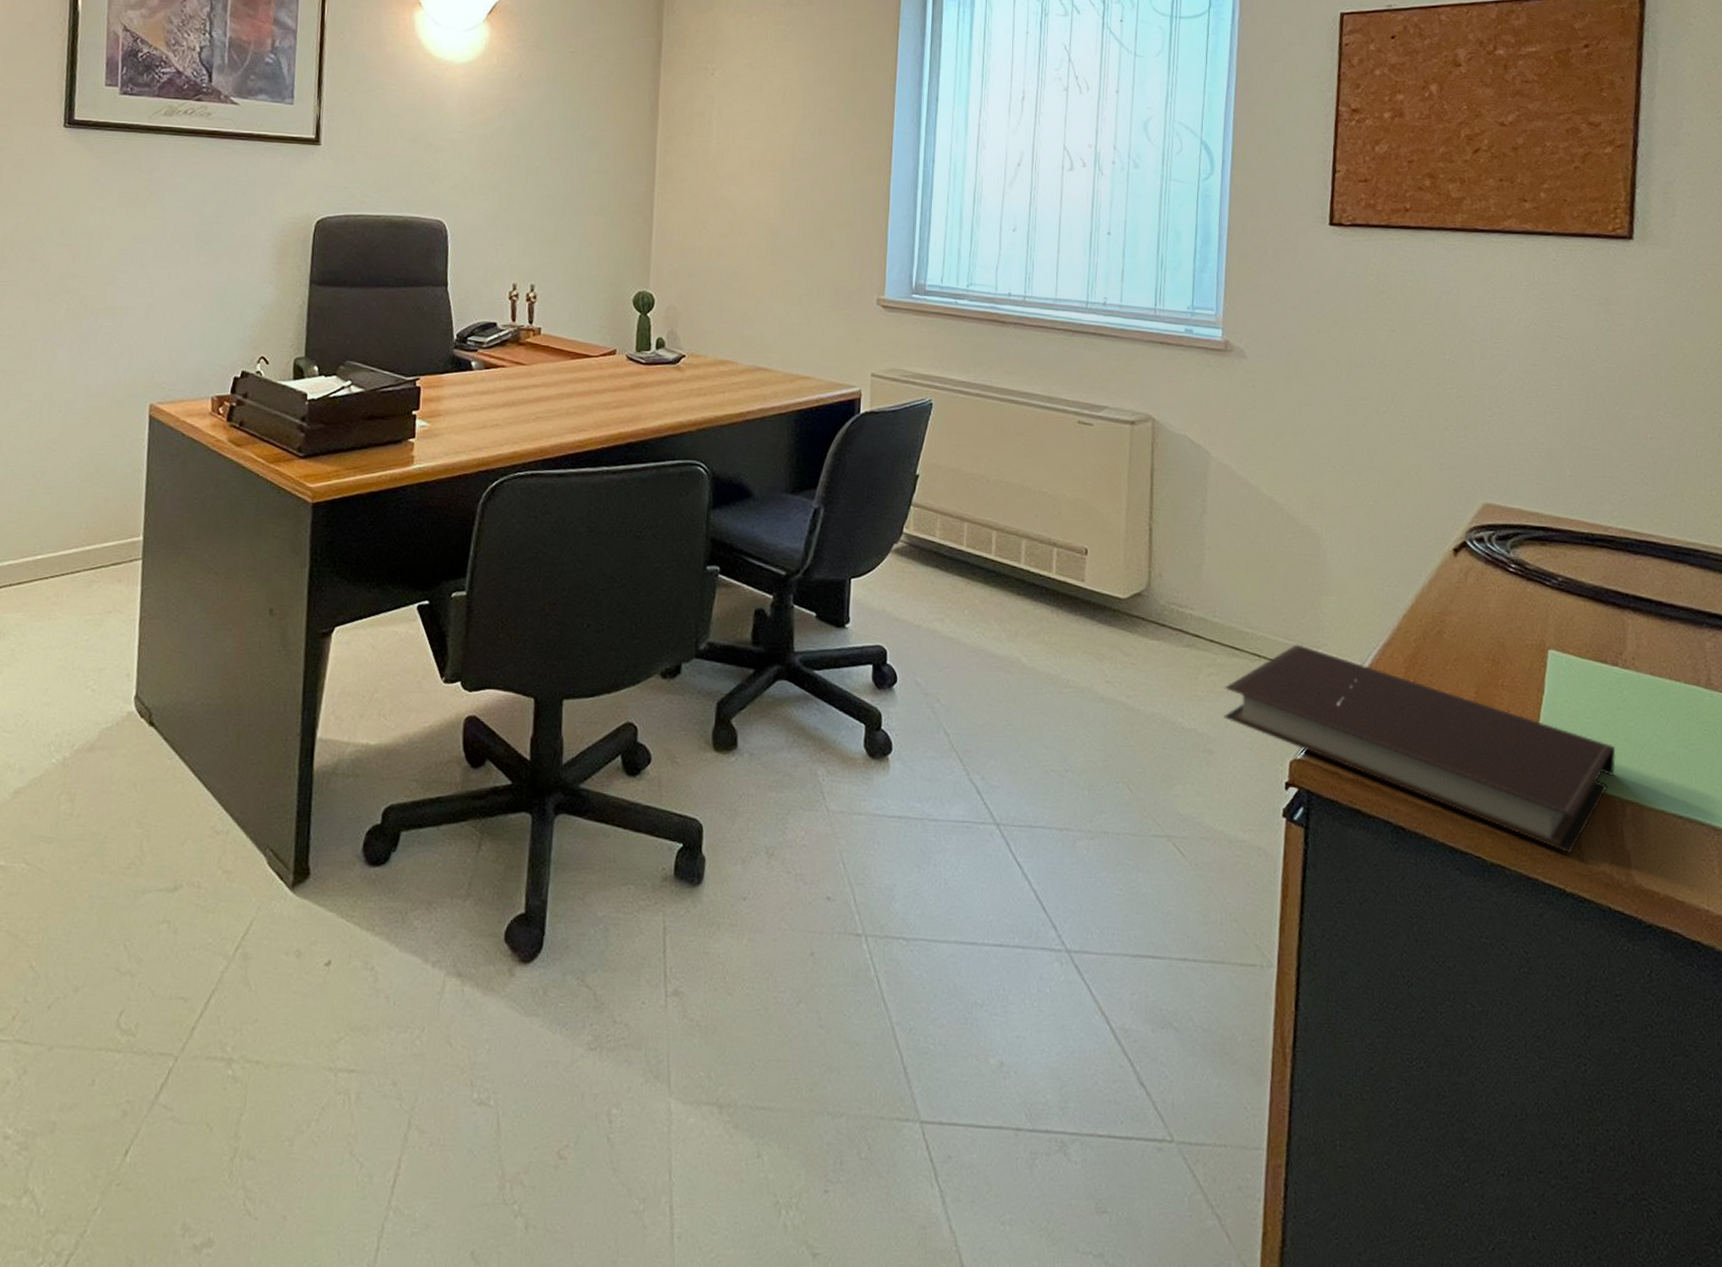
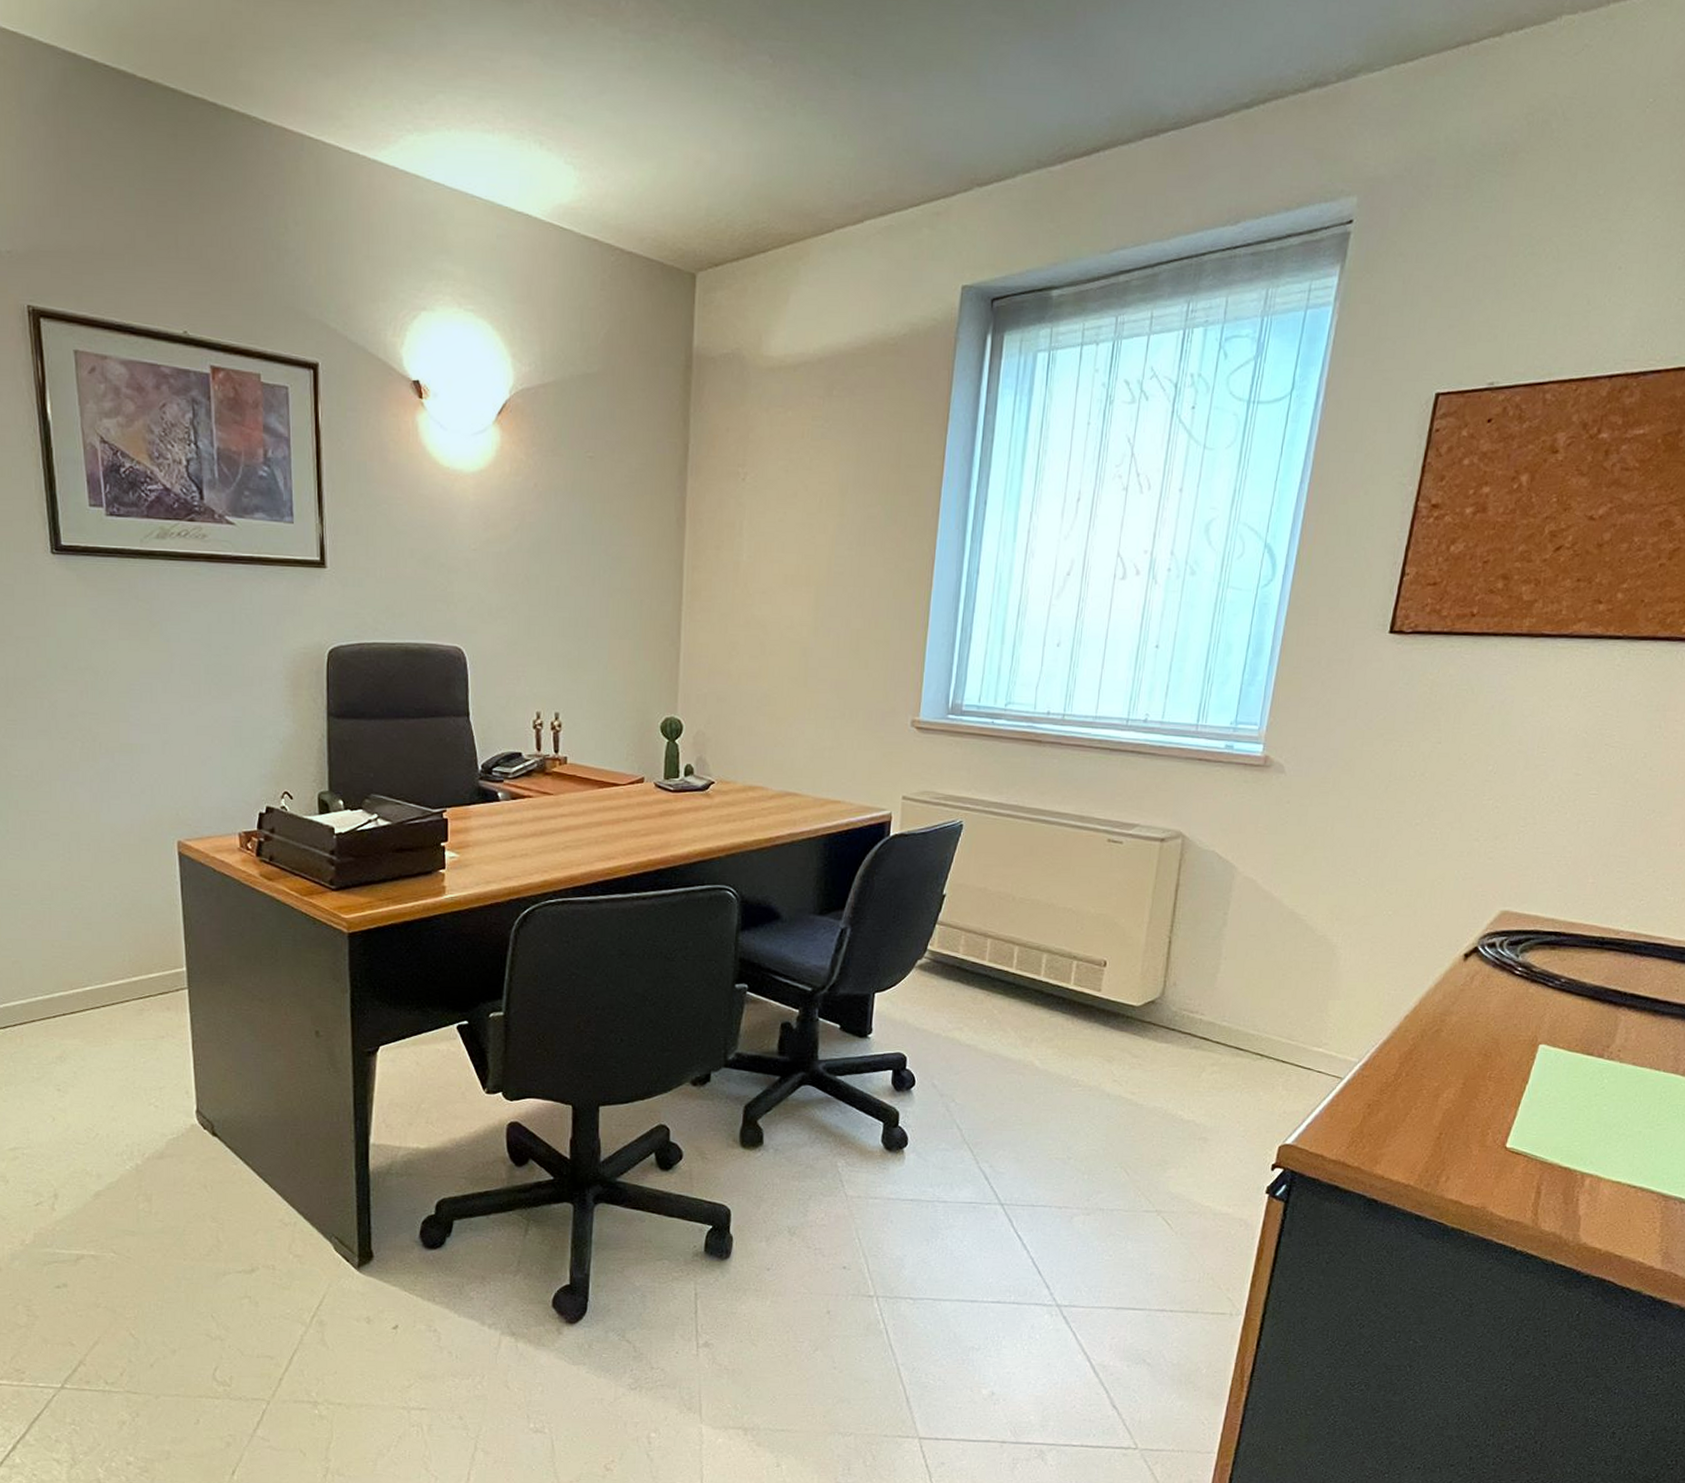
notebook: present [1224,644,1616,853] -> none [1221,1044,1586,1219]

